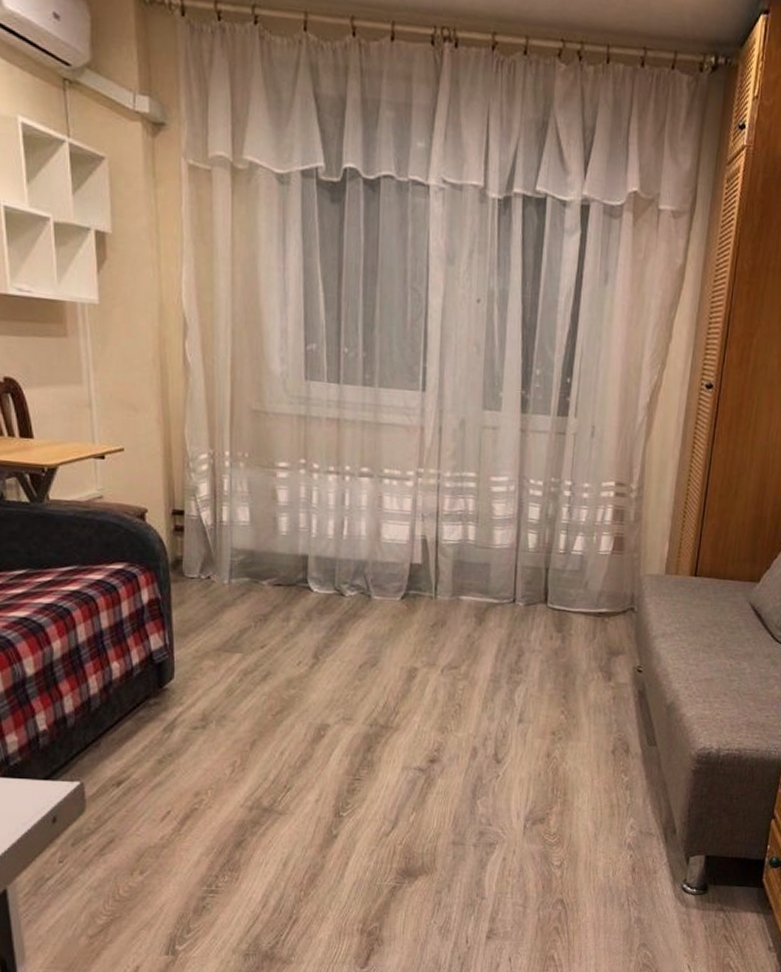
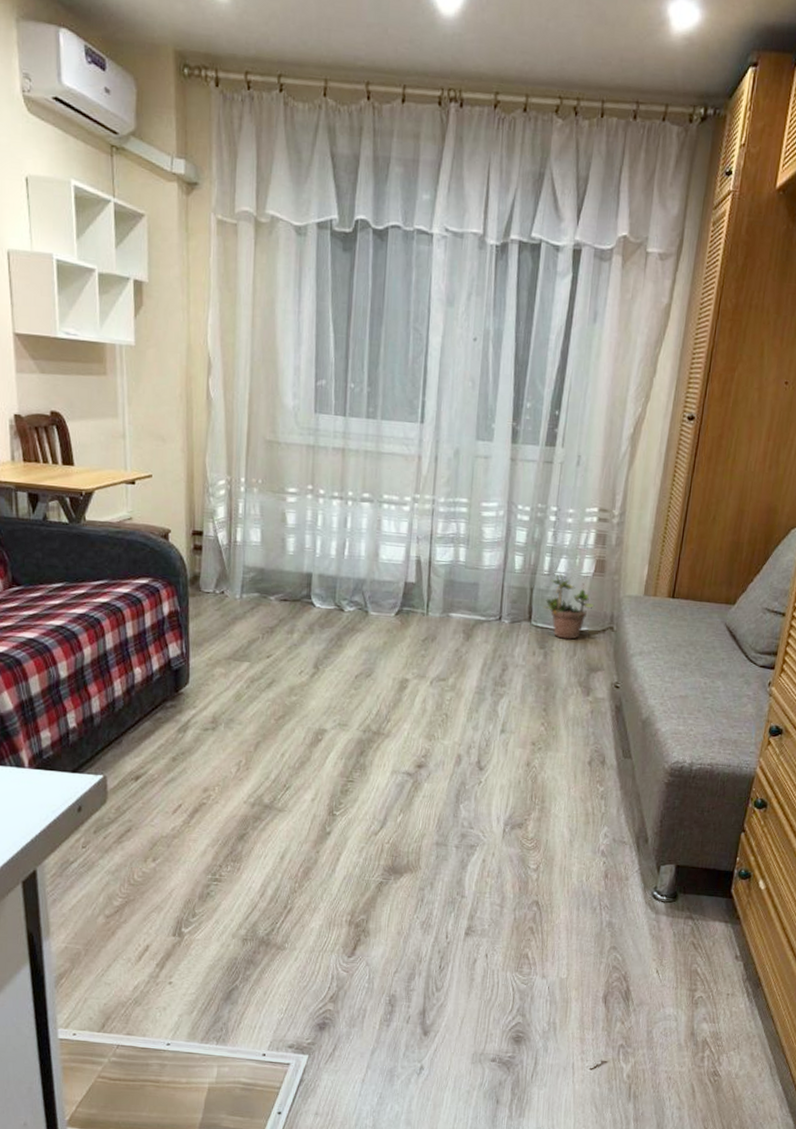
potted plant: none [559,552,614,622] -> present [542,573,595,640]

